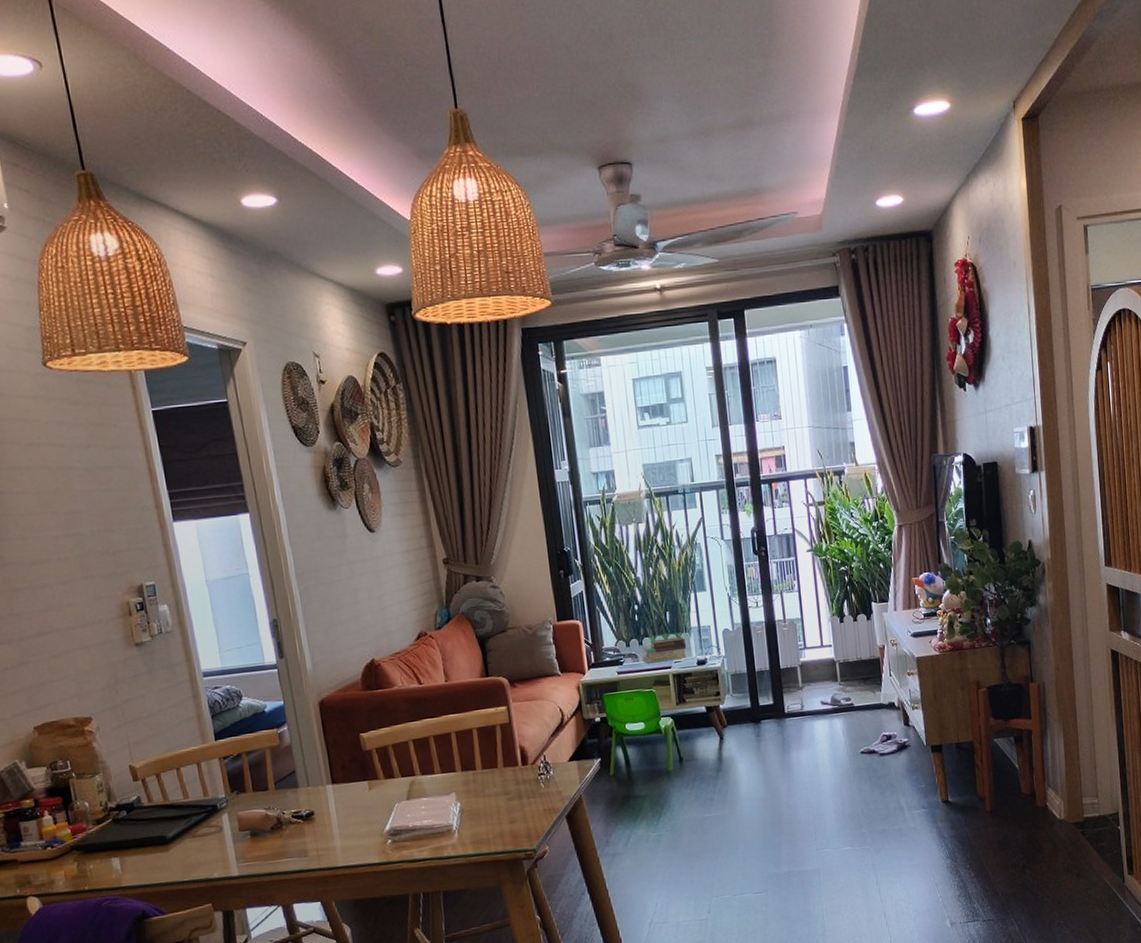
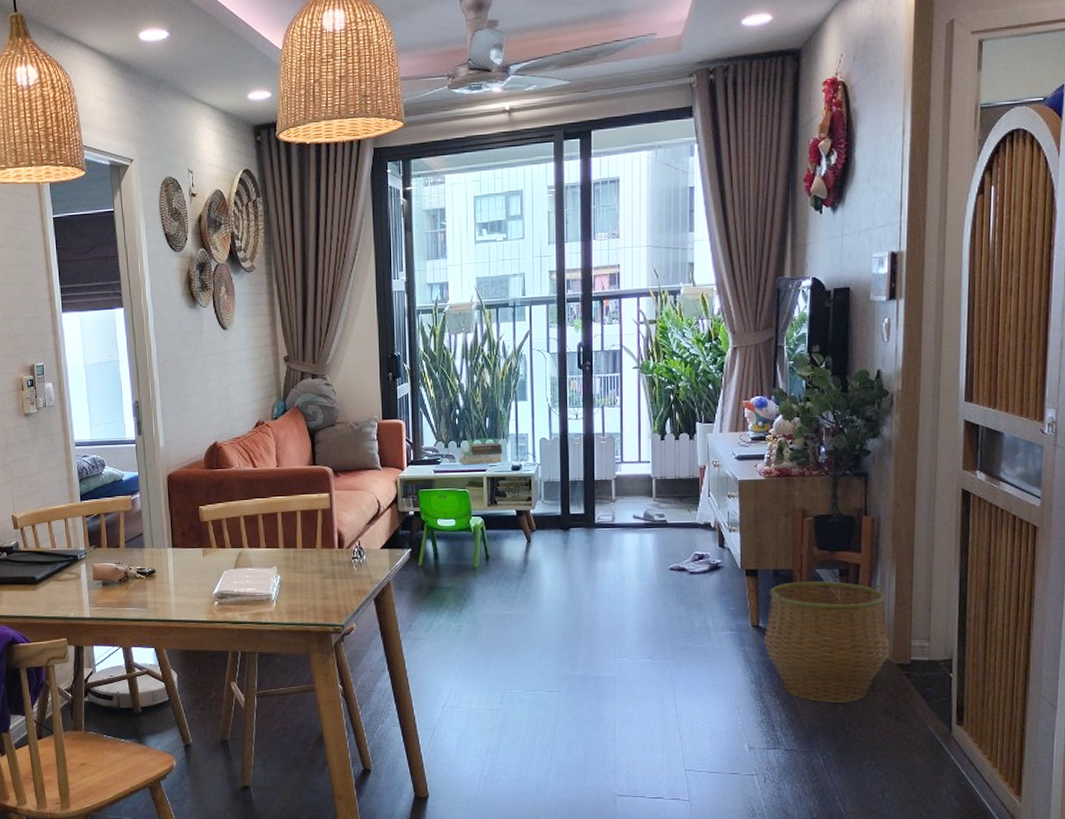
basket: none [954,748,1065,870] -> present [764,581,890,703]

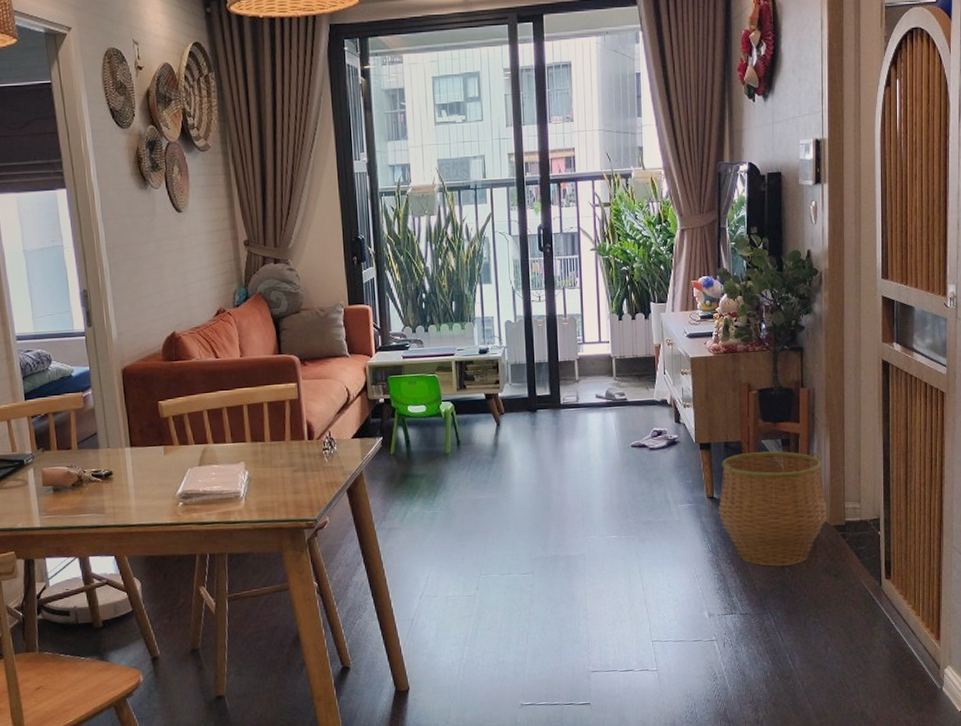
books: present [458,442,503,465] -> none [426,325,470,350]

